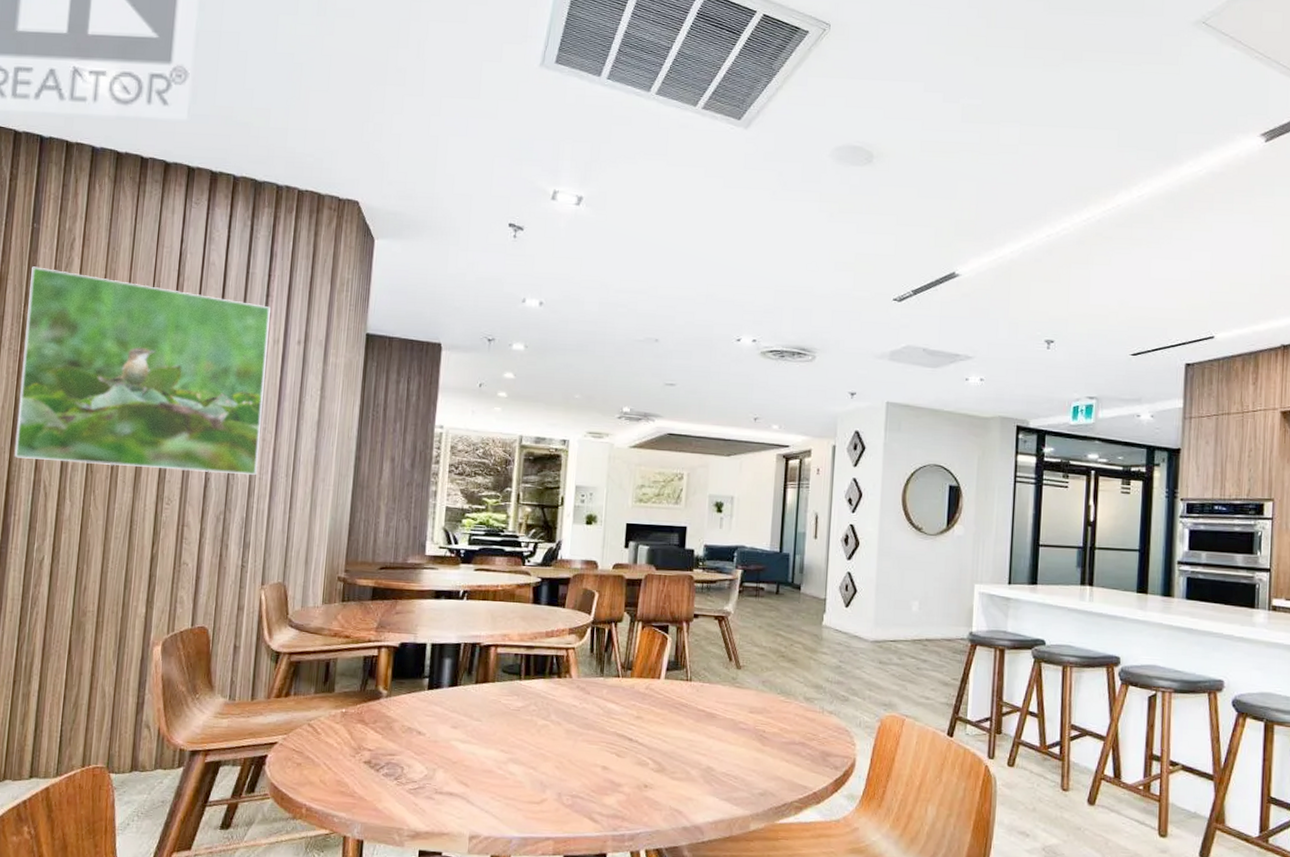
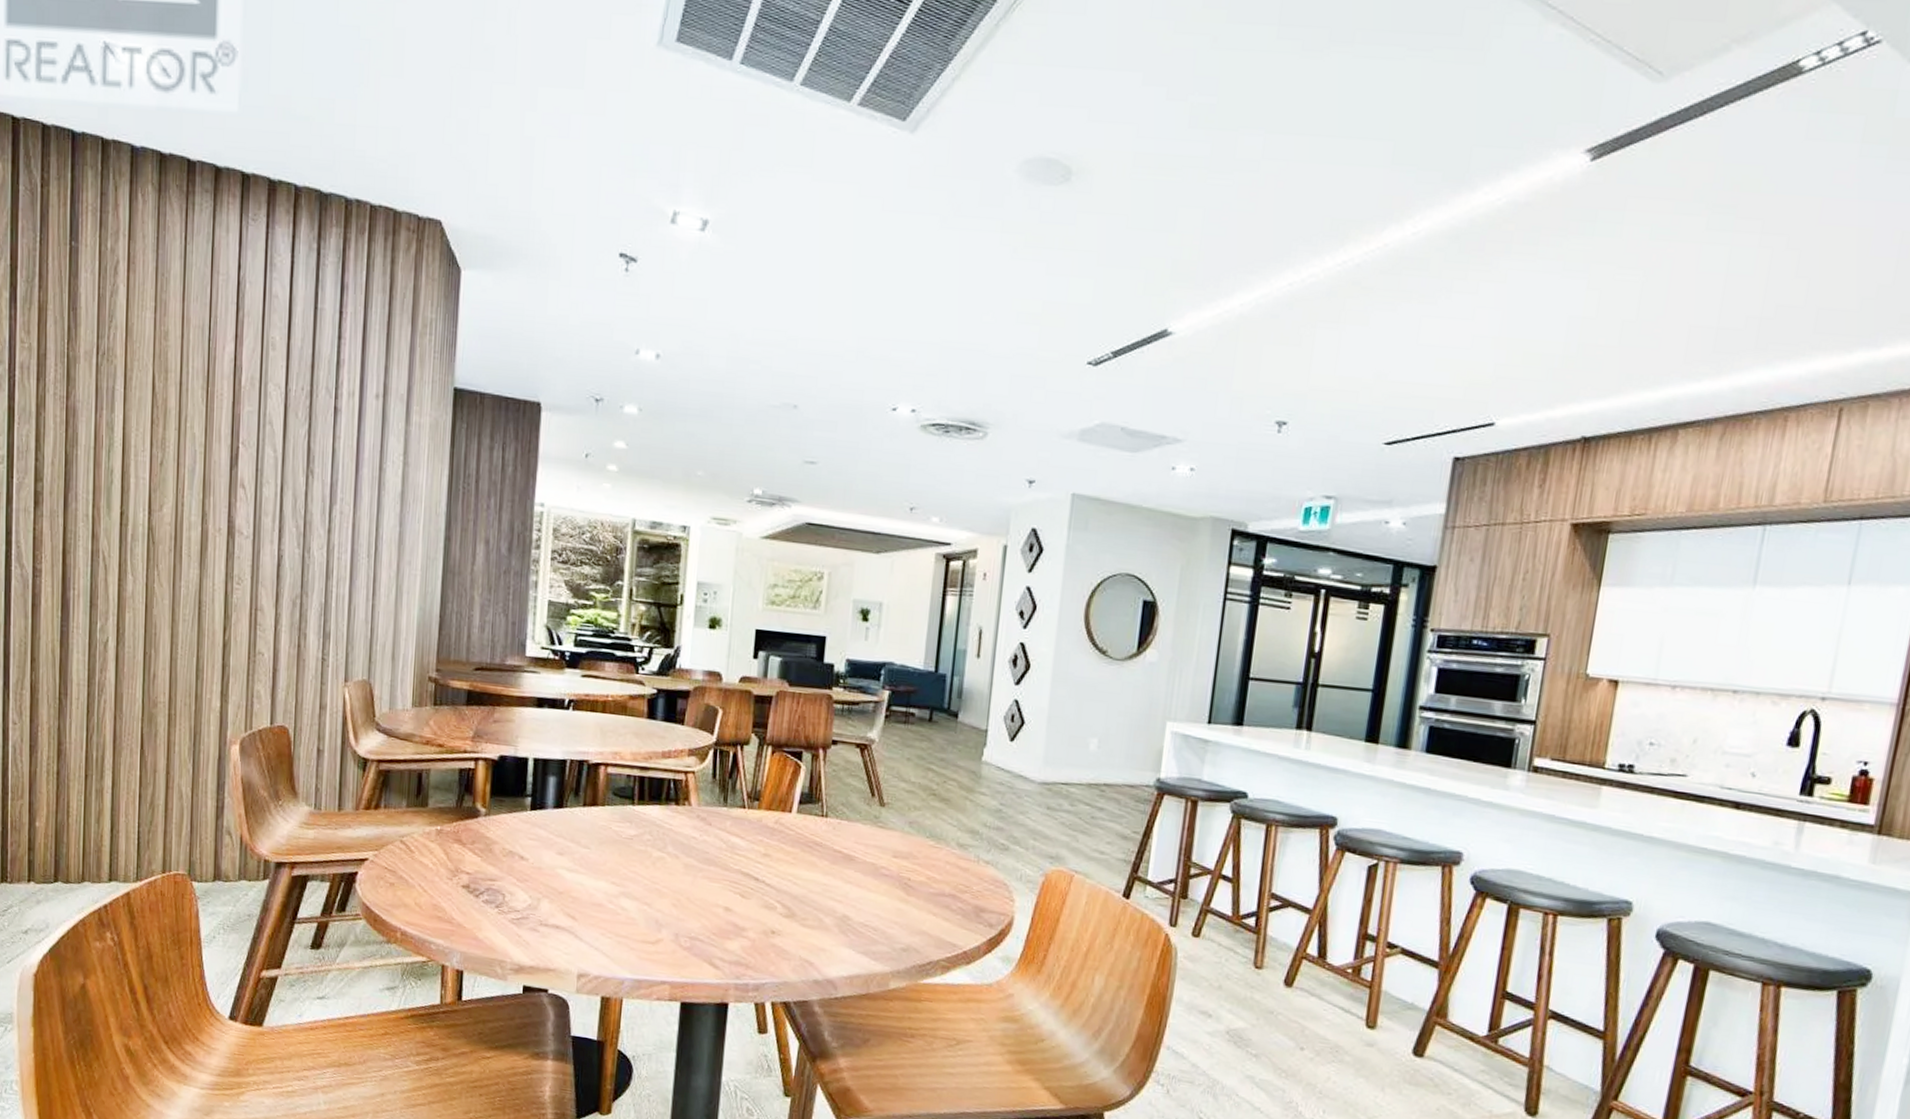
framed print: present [14,266,271,475] -> none [68,294,343,554]

